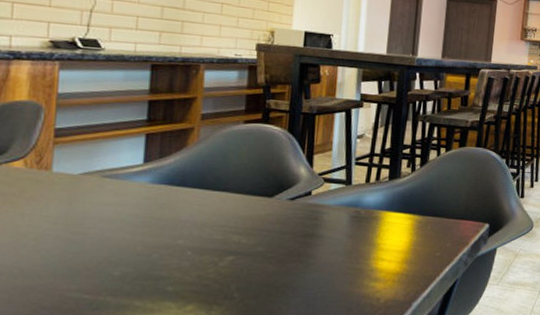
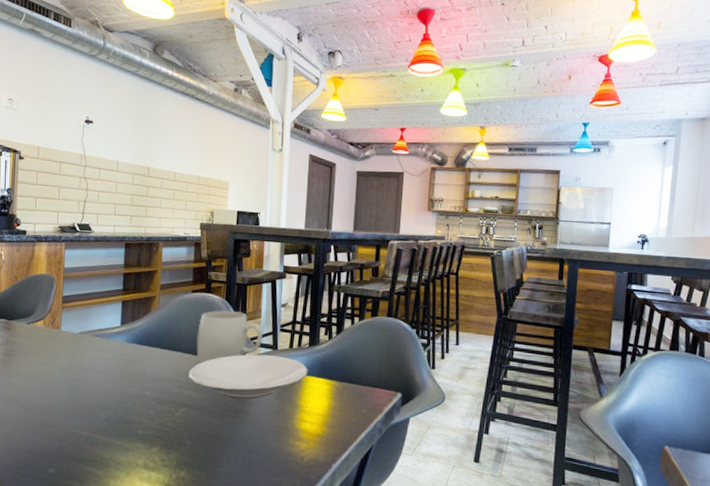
saucer: none [236,191,389,241] -> present [187,354,309,399]
mug: none [248,142,334,205] -> present [196,310,262,365]

